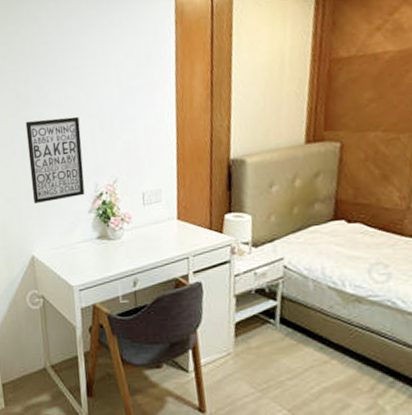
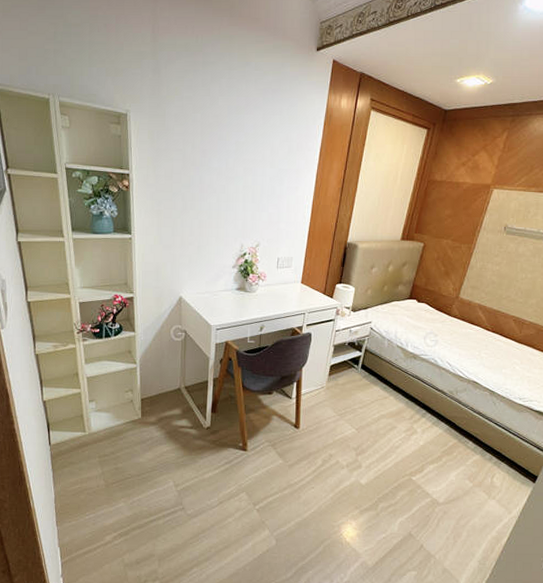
wall art: present [25,116,85,203] -> none [186,181,235,254]

